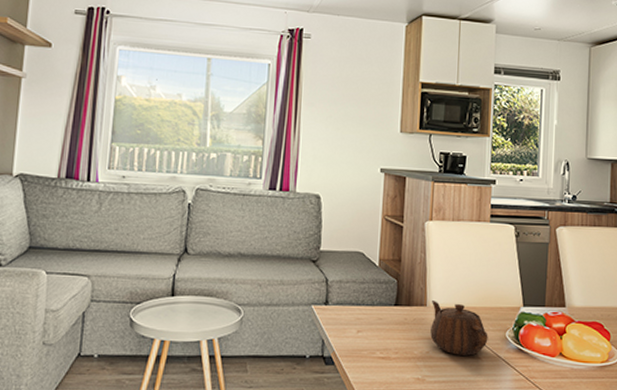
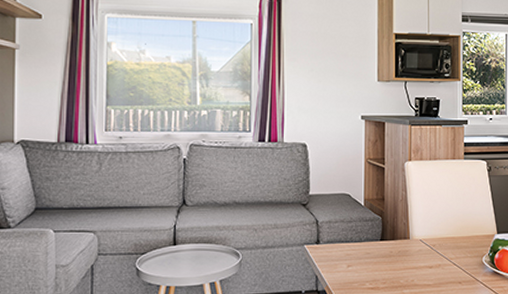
teapot: present [430,301,488,356] -> none [414,234,467,281]

